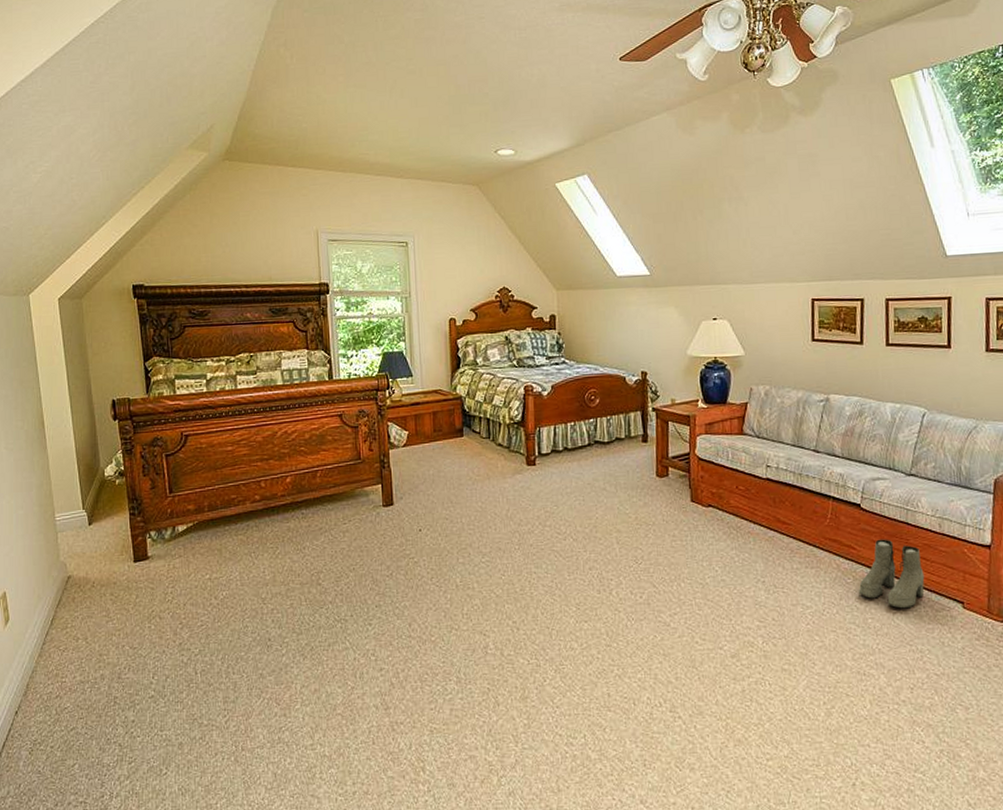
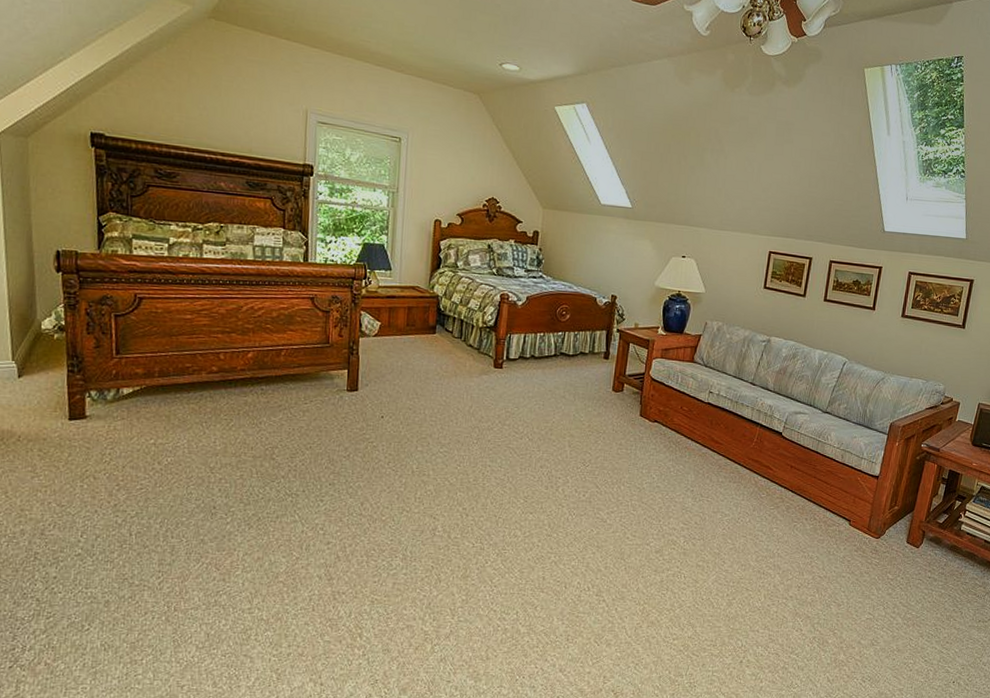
boots: present [858,539,925,609] -> none [769,463,824,522]

